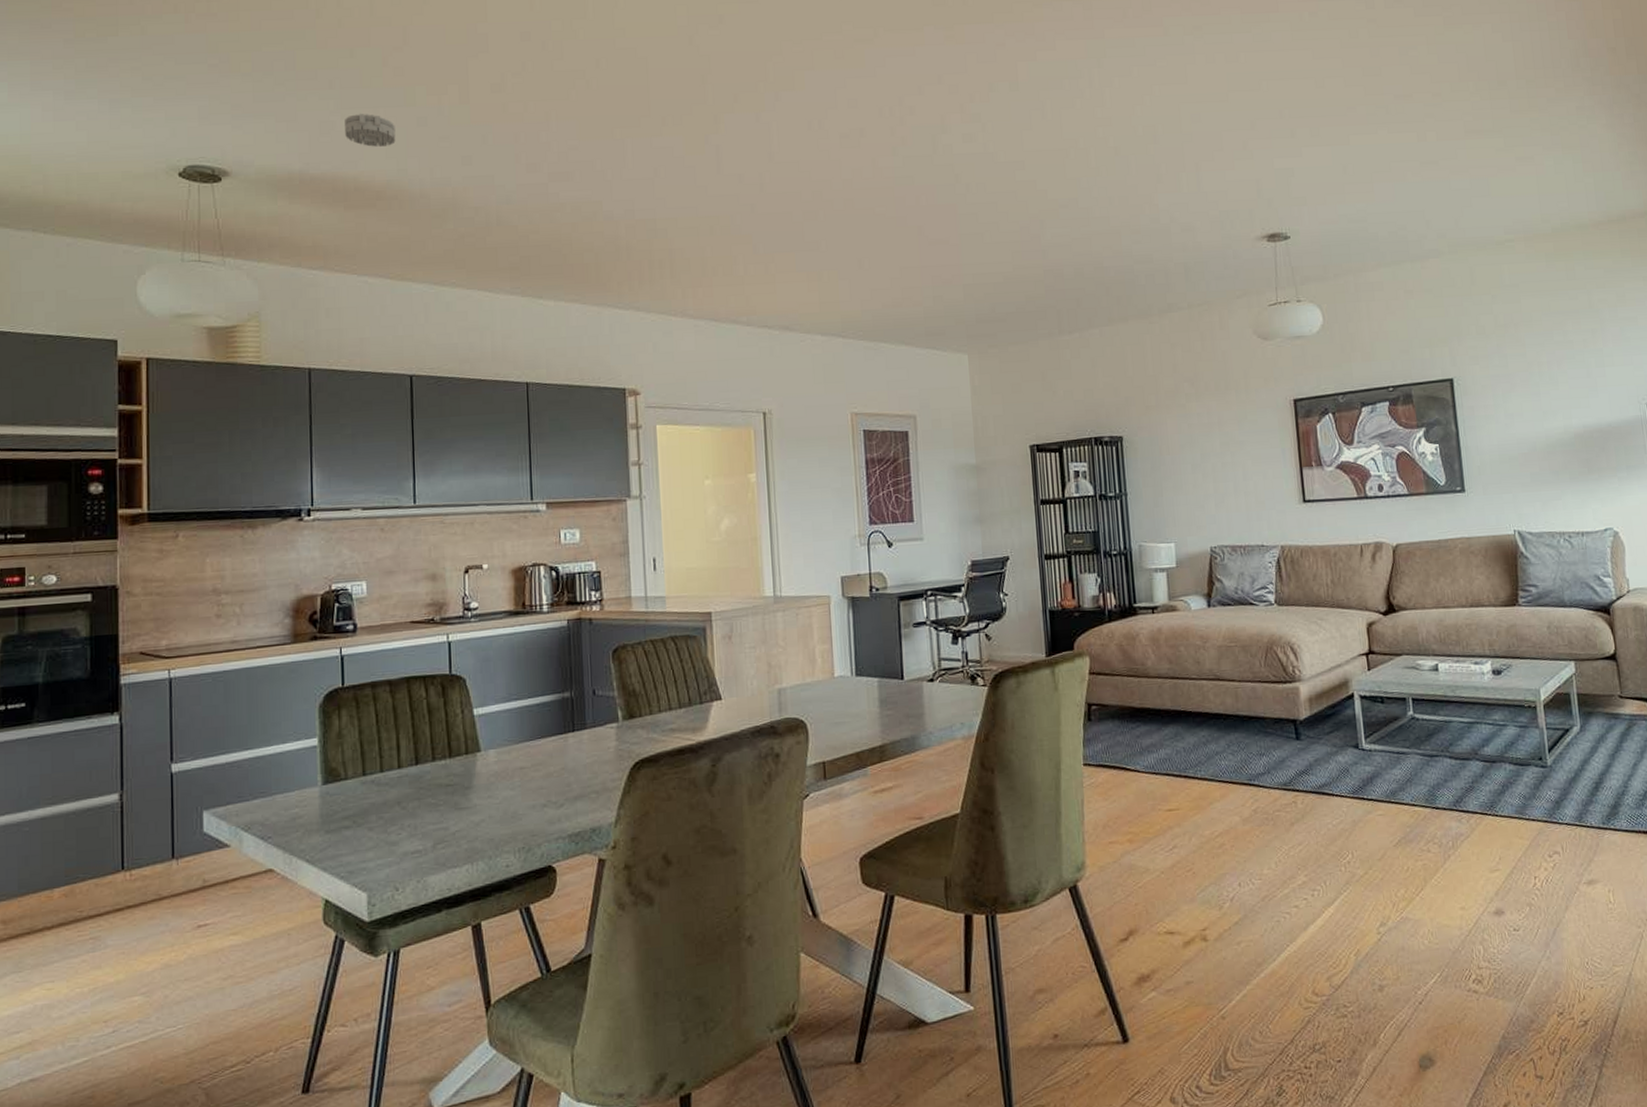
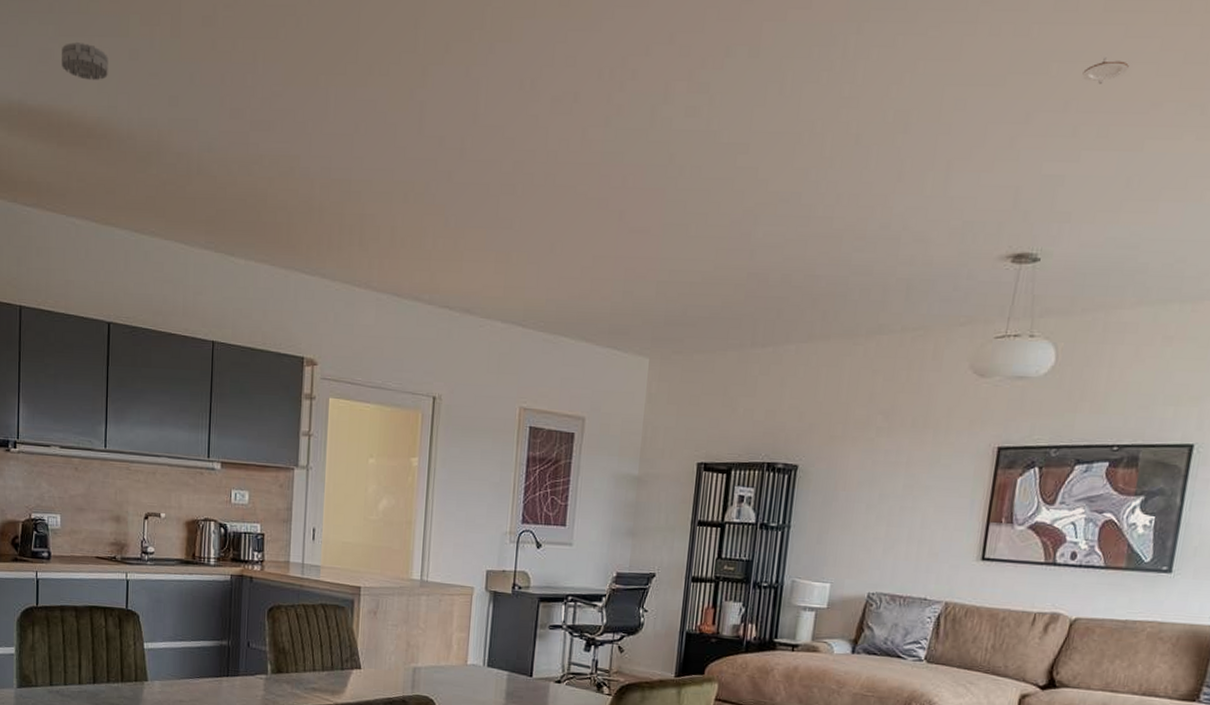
recessed light: none [1287,73,1322,95] -> present [1082,56,1129,84]

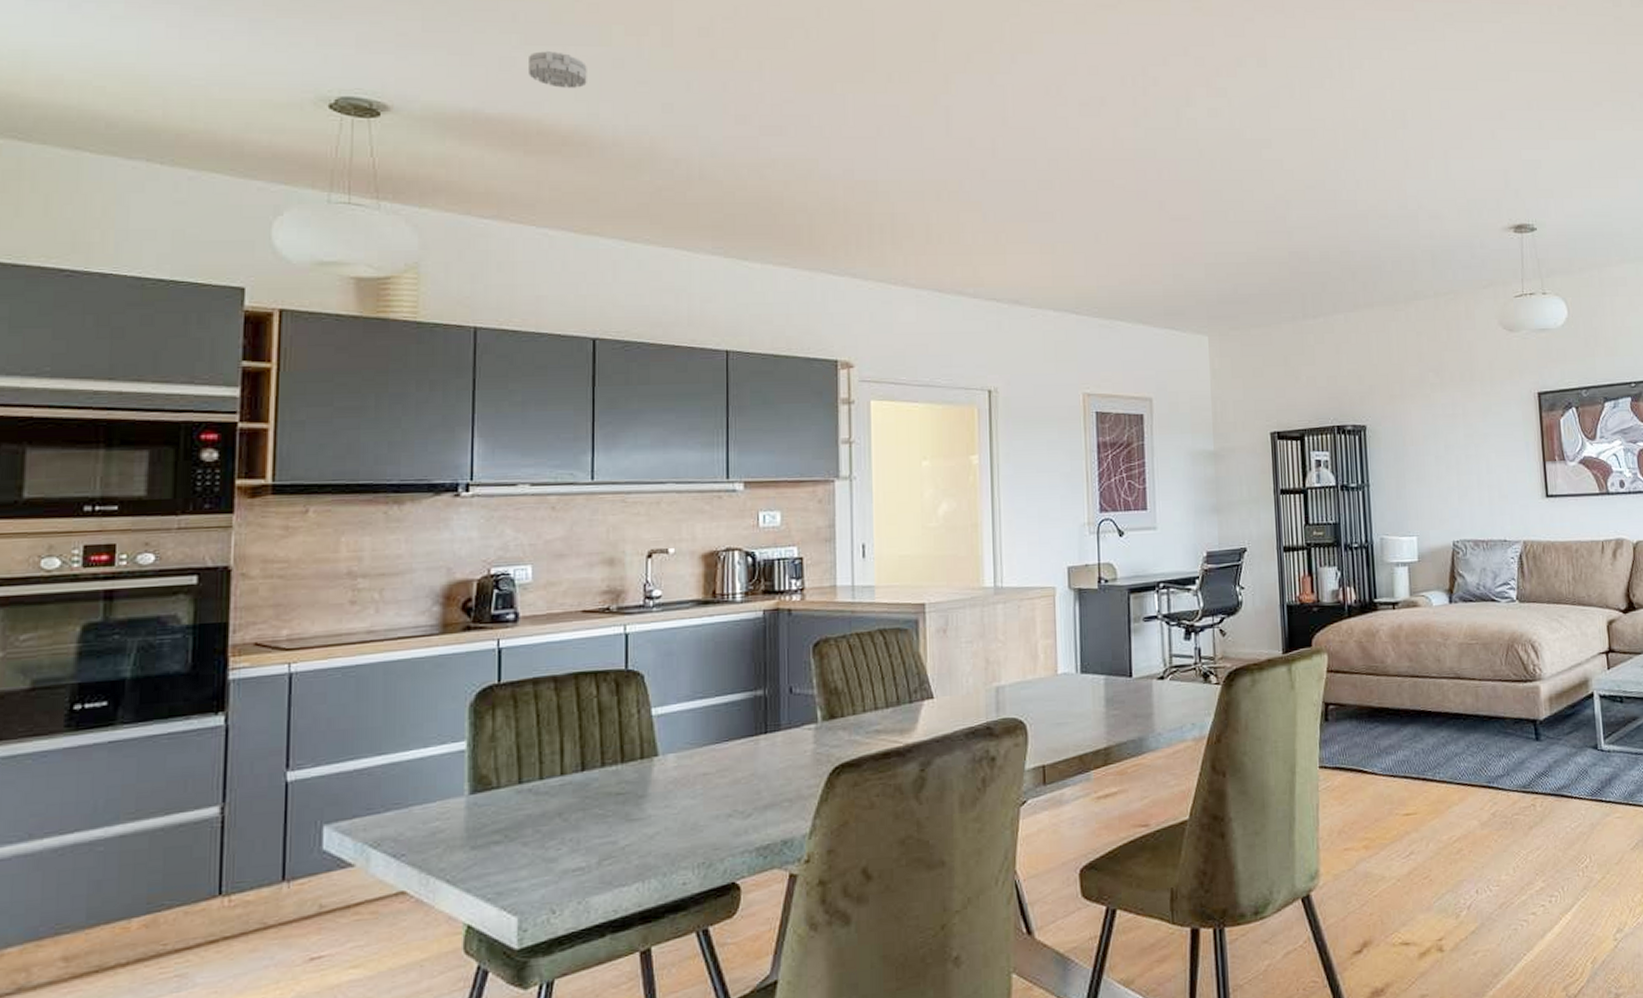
recessed light: present [1082,56,1129,84] -> none [1536,66,1570,88]

